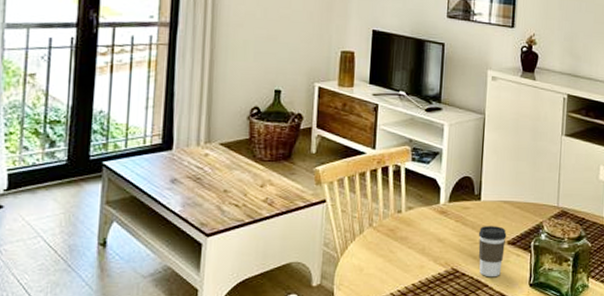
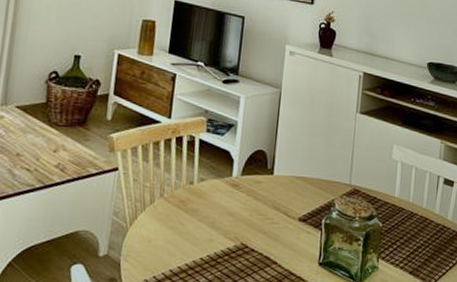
coffee cup: present [478,226,507,277] -> none [269,201,298,255]

